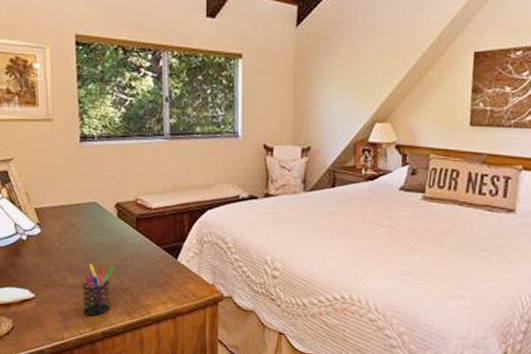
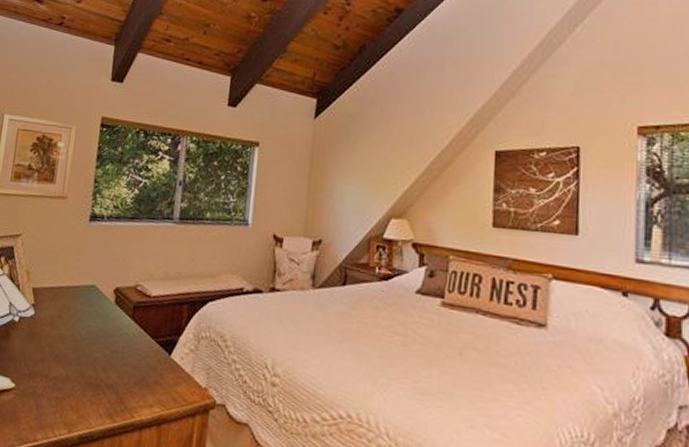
pen holder: present [82,263,115,316] -> none [62,353,104,415]

